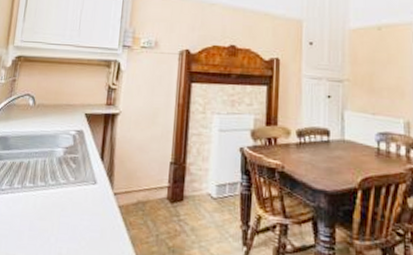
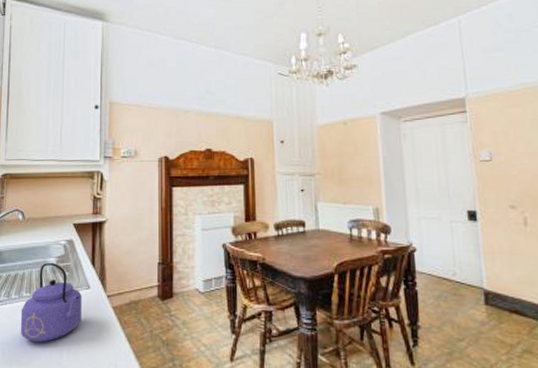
kettle: none [19,153,88,238] -> present [20,263,82,343]

